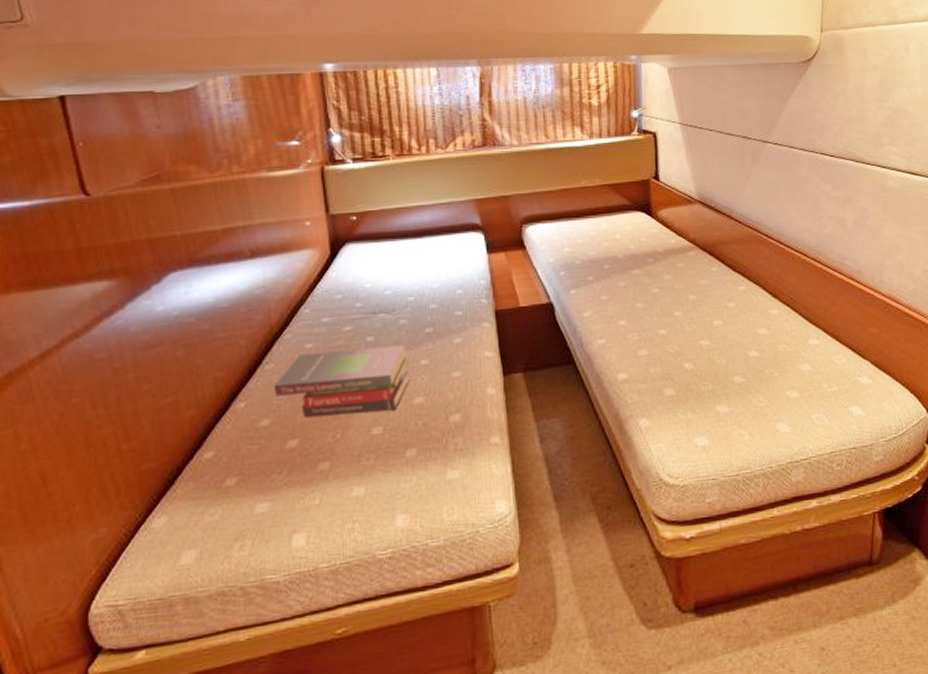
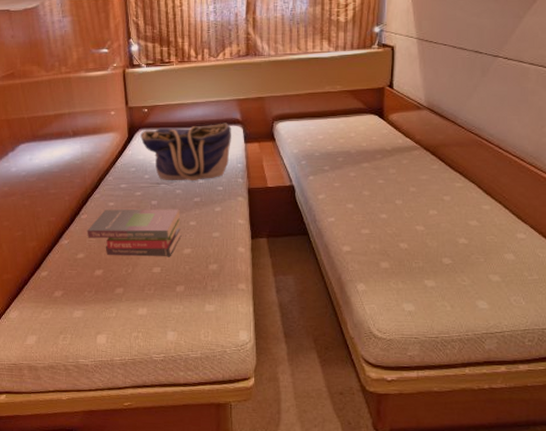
tote bag: none [348,229,470,309] -> present [140,123,231,181]

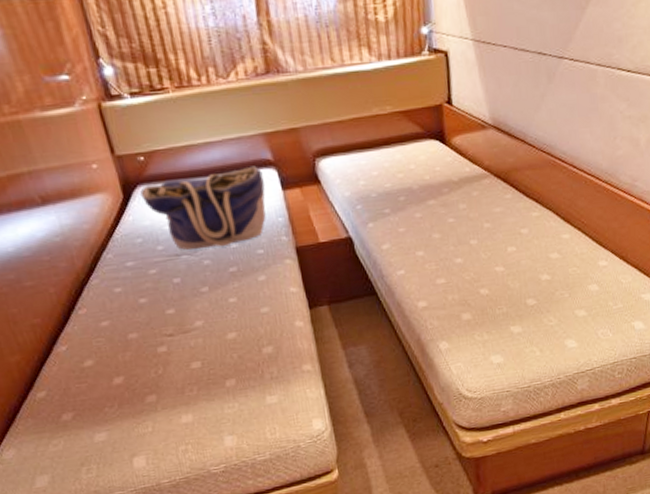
books: present [87,209,182,257] -> none [90,284,221,358]

